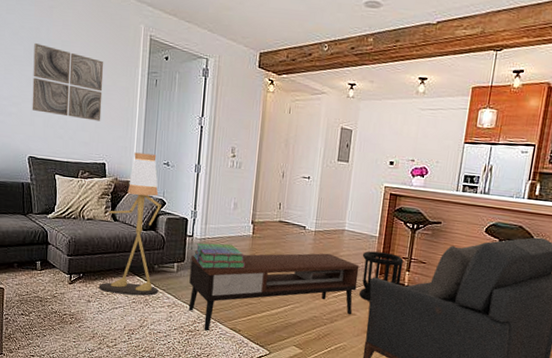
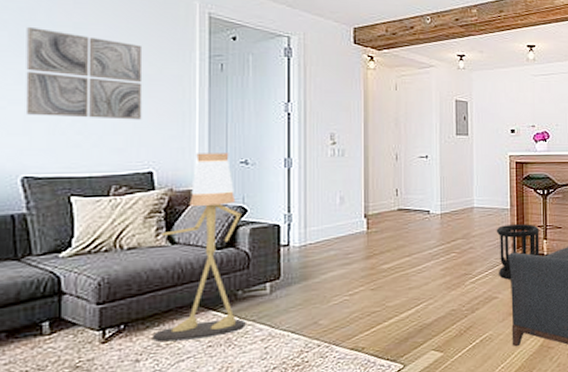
coffee table: present [188,253,360,331] -> none [289,235,495,360]
stack of books: present [194,242,246,269] -> none [292,246,363,283]

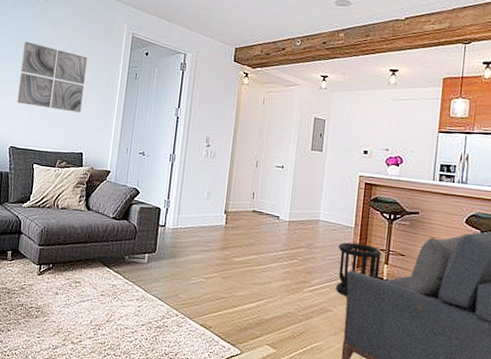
floor lamp: present [152,153,246,342] -> none [67,142,135,288]

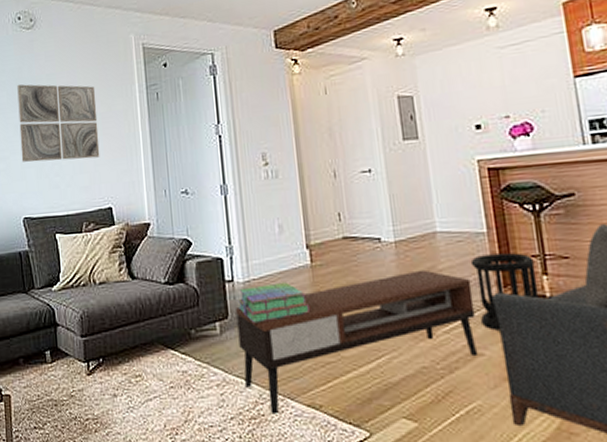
coffee table: none [157,244,335,328] -> present [236,269,477,415]
stack of books: none [165,232,218,261] -> present [238,282,311,324]

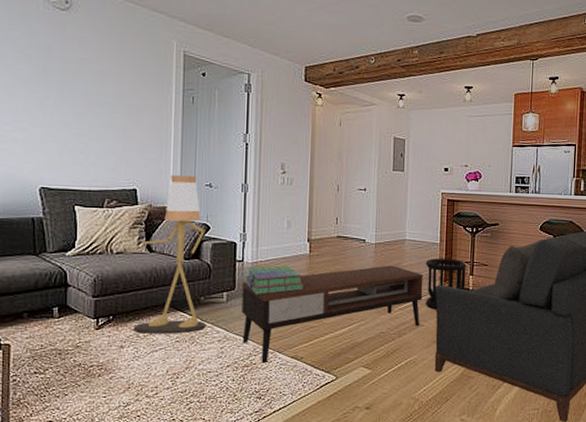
wall art: present [17,84,100,162] -> none [43,61,131,144]
floor lamp: none [123,183,201,379] -> present [133,175,206,334]

